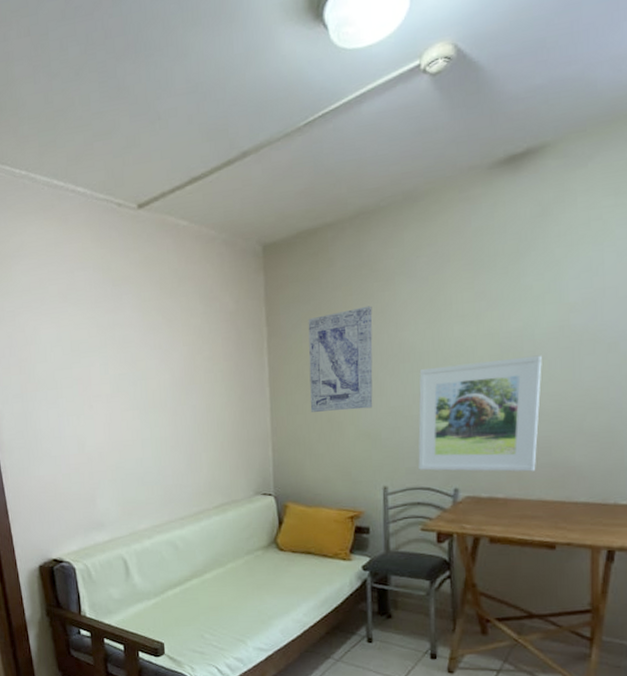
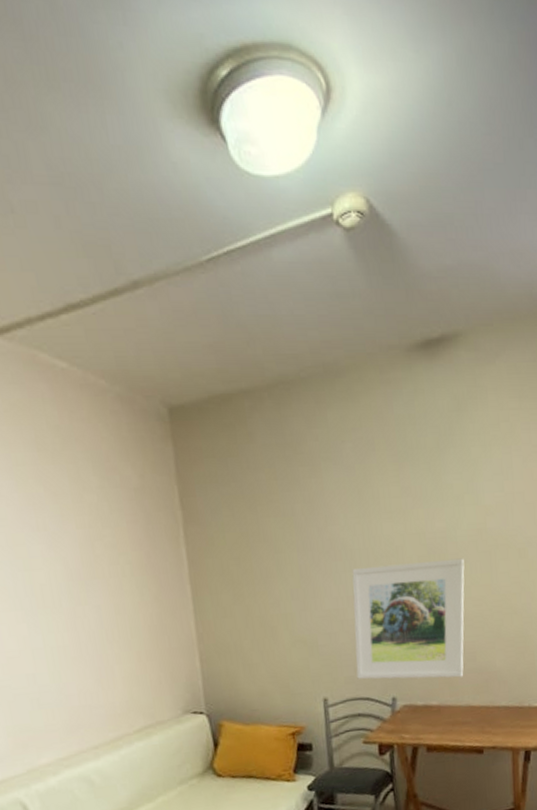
wall art: present [308,306,373,412] -> none [229,493,307,616]

